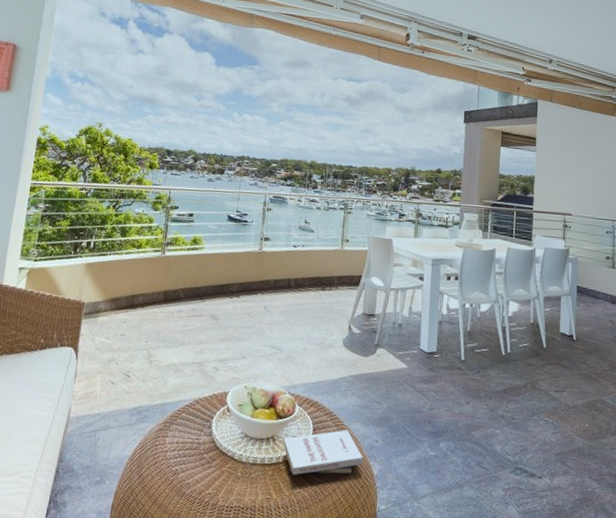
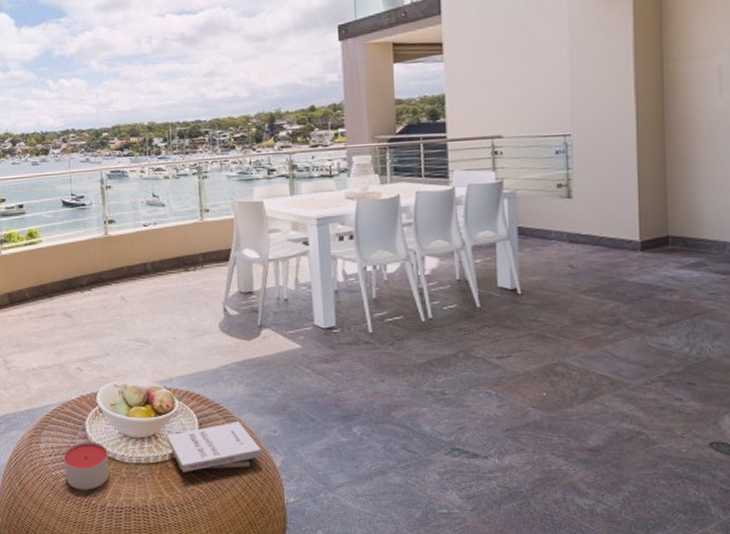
candle: none [184,438,229,488] -> present [63,441,110,490]

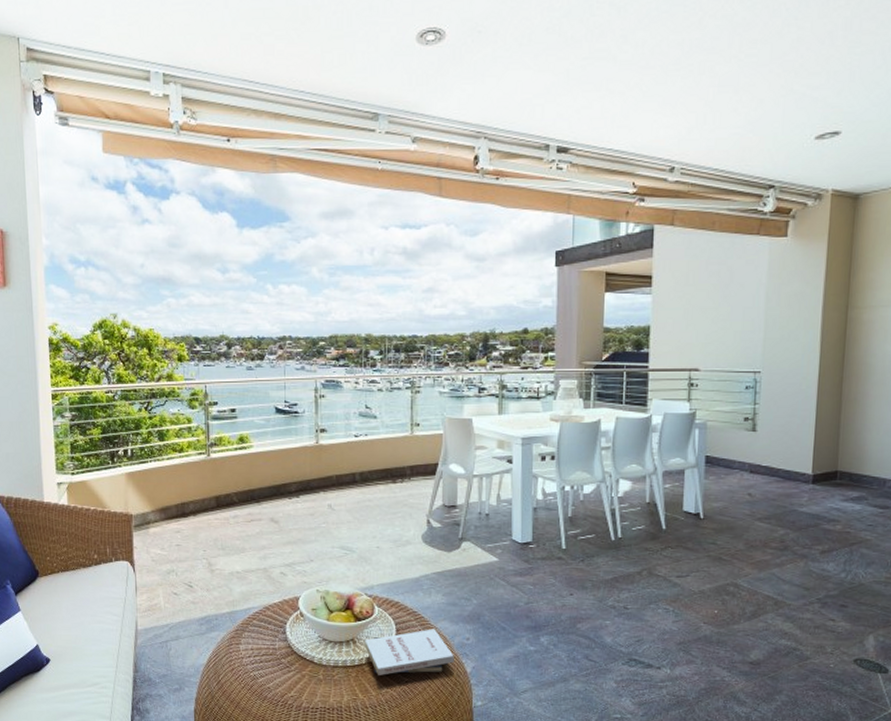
candle: present [63,441,110,490] -> none [263,643,307,691]

